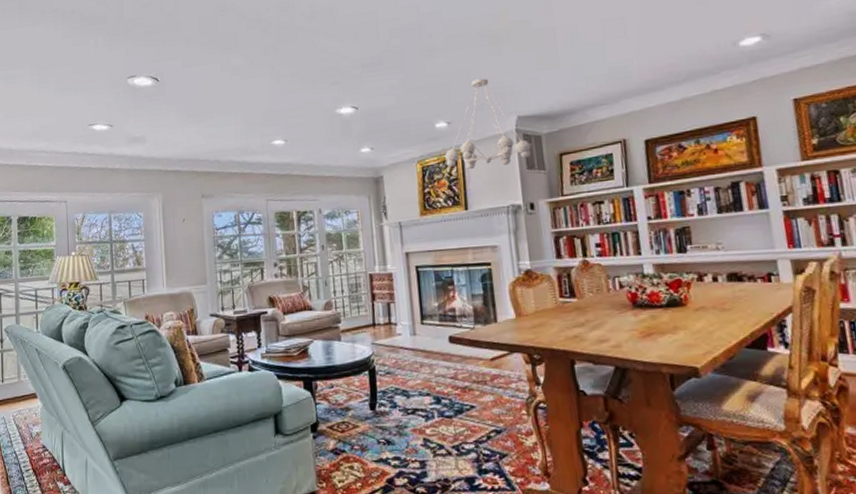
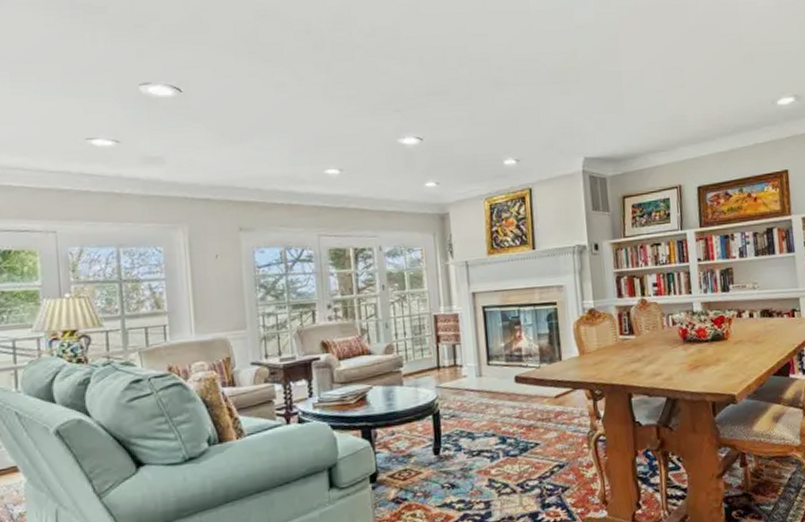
chandelier: present [444,78,532,170] -> none [512,117,598,209]

